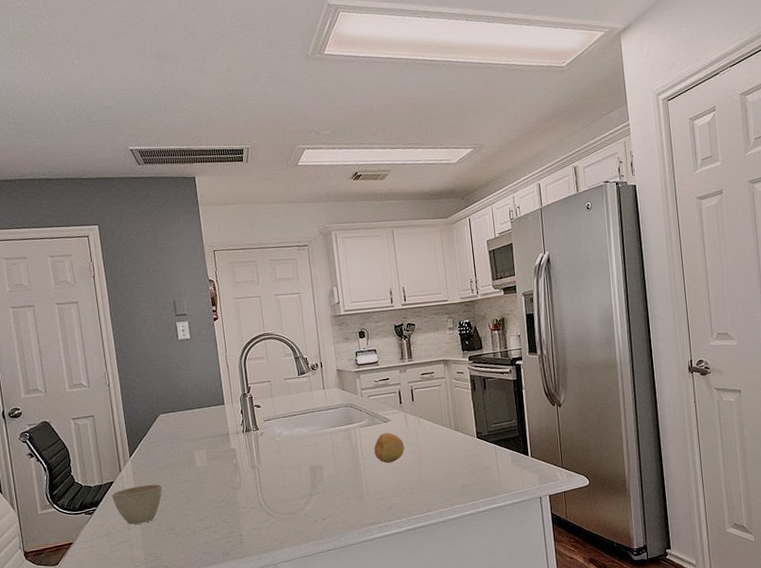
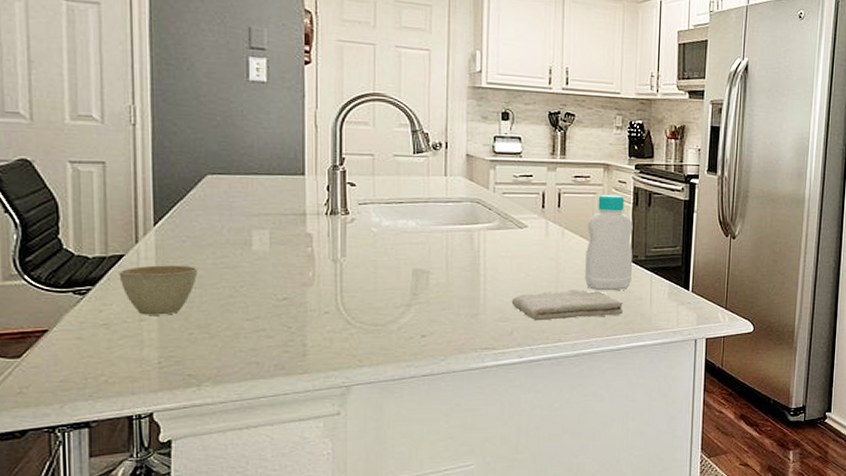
fruit: present [374,432,405,463] -> none [501,240,540,278]
washcloth: none [387,465,476,497] -> present [511,289,623,321]
bottle: none [437,383,479,466] -> present [585,194,633,291]

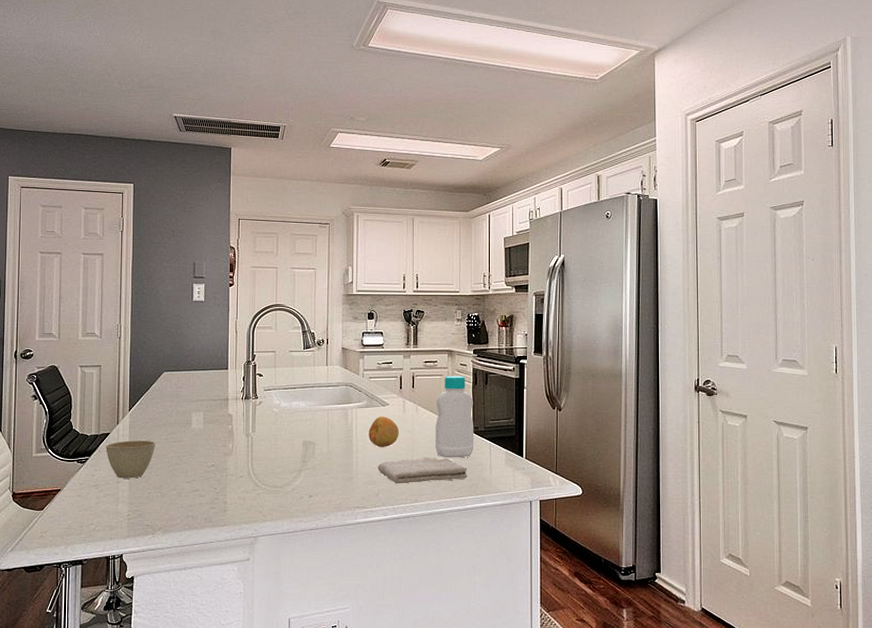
fruit: none [501,240,540,278] -> present [369,416,399,447]

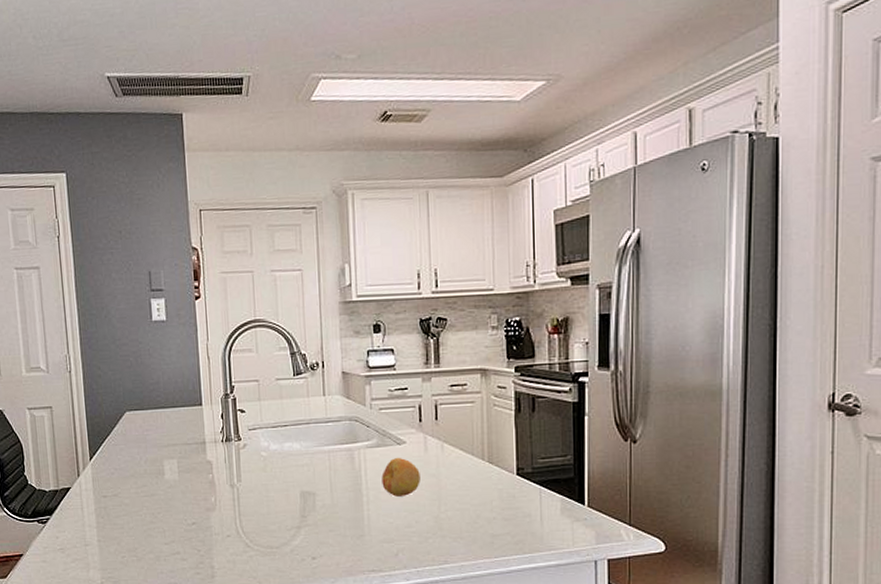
cup: present [106,440,156,478] -> none [68,495,125,541]
washcloth: present [377,457,467,484] -> none [395,507,511,542]
bottle: present [435,375,474,458] -> none [467,401,519,508]

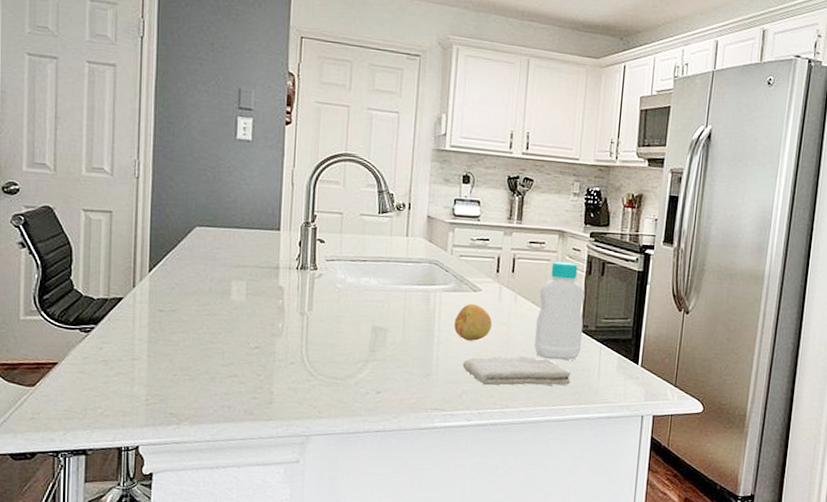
washcloth: none [395,507,511,542] -> present [462,356,571,386]
bottle: none [467,401,519,508] -> present [534,261,585,360]

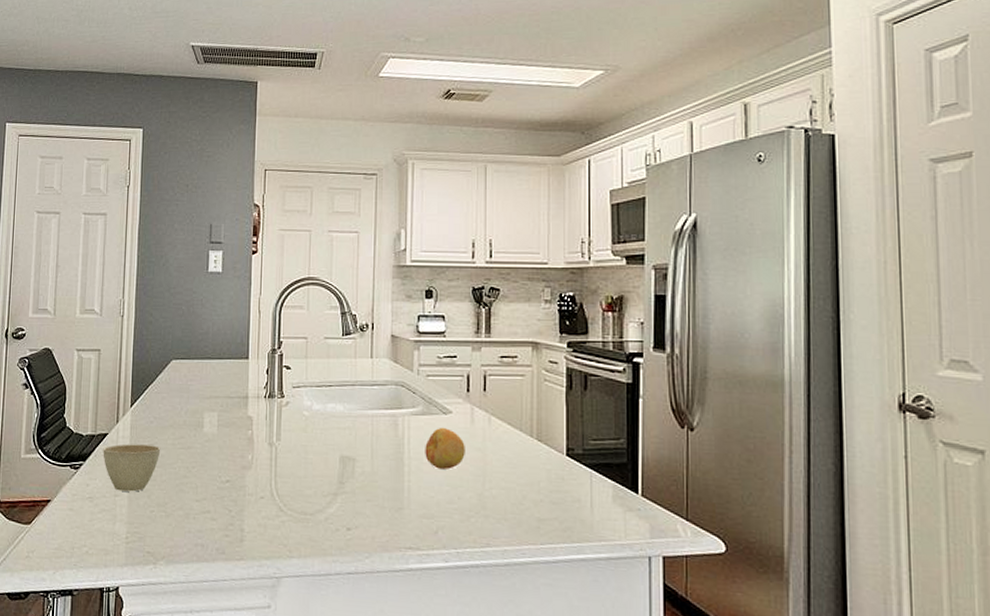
cup: none [118,308,184,356] -> present [103,444,161,492]
washcloth: present [462,356,571,386] -> none [436,485,558,521]
bottle: present [534,261,585,360] -> none [515,376,569,490]

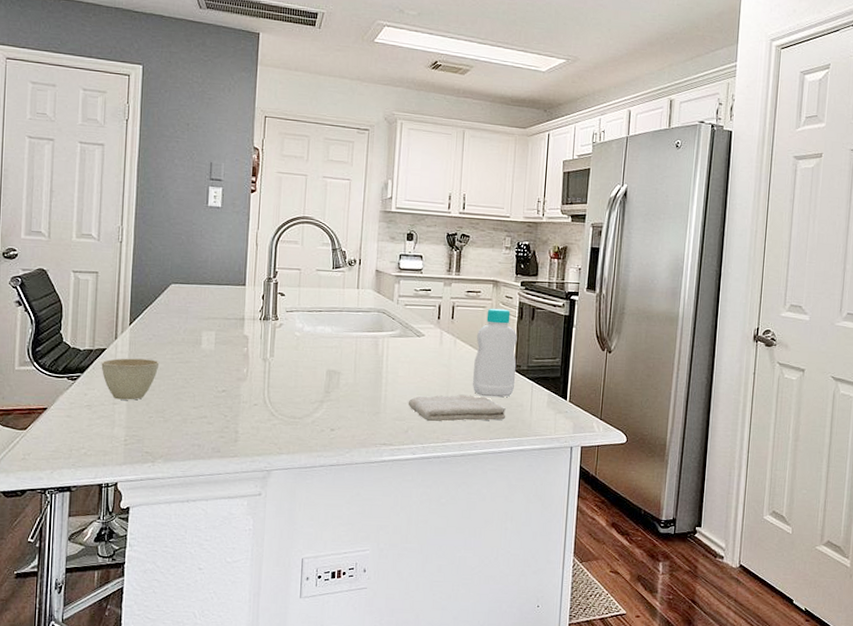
fruit: present [425,427,465,470] -> none [400,347,434,381]
washcloth: none [436,485,558,521] -> present [408,394,506,422]
bottle: none [515,376,569,490] -> present [473,308,517,398]

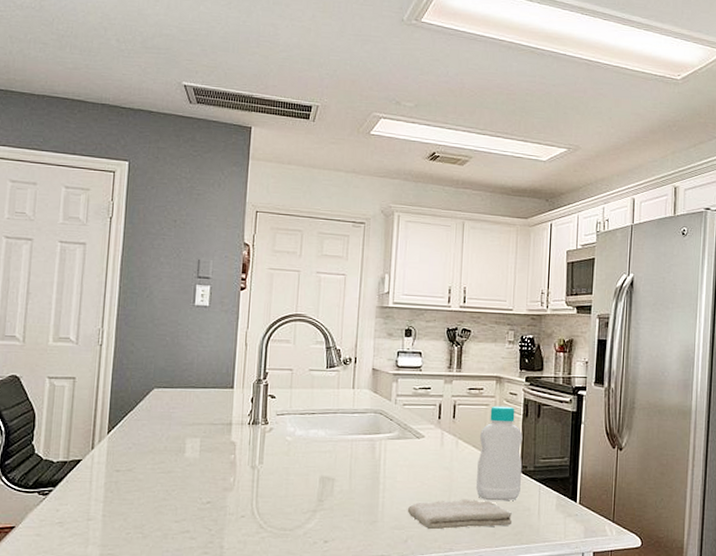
cup: present [101,358,160,400] -> none [75,469,139,515]

